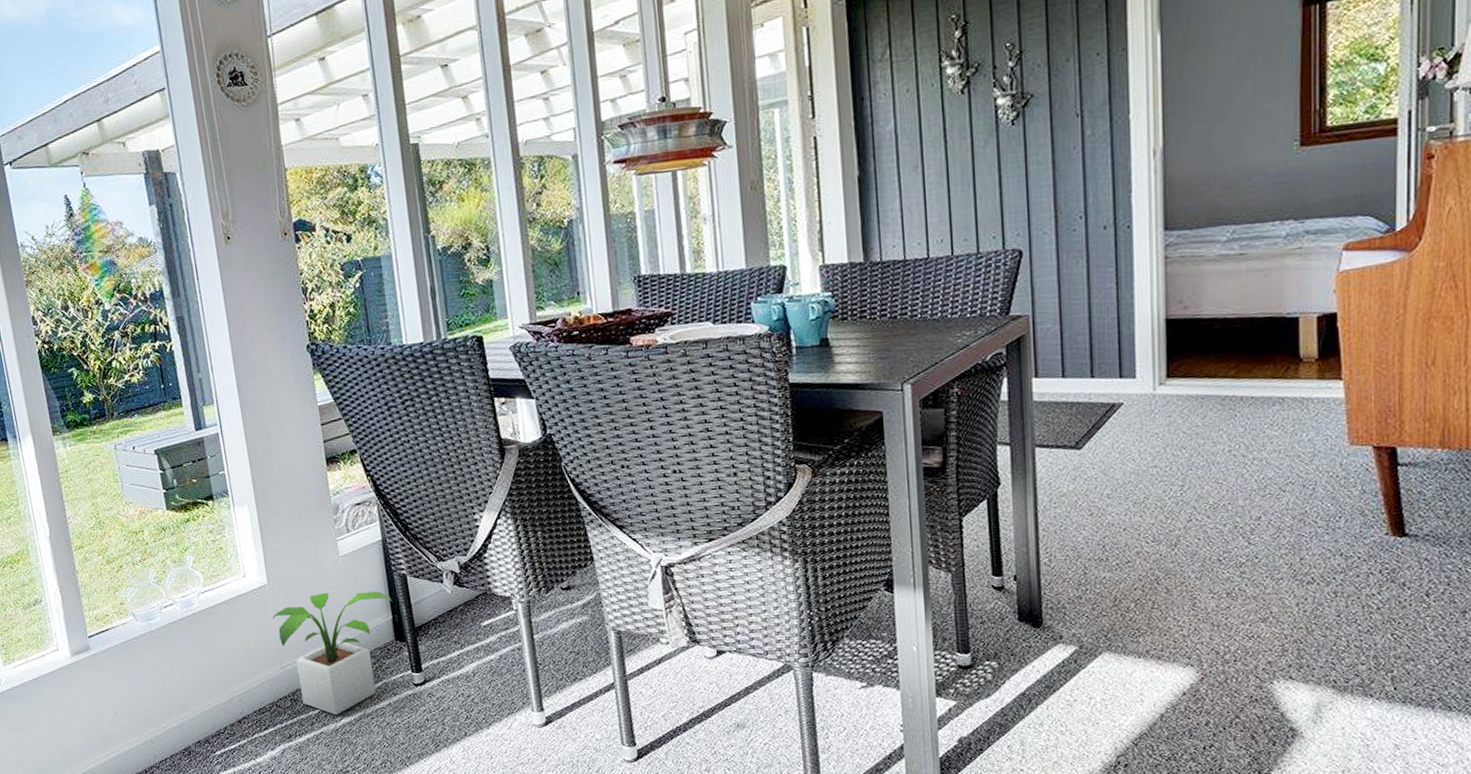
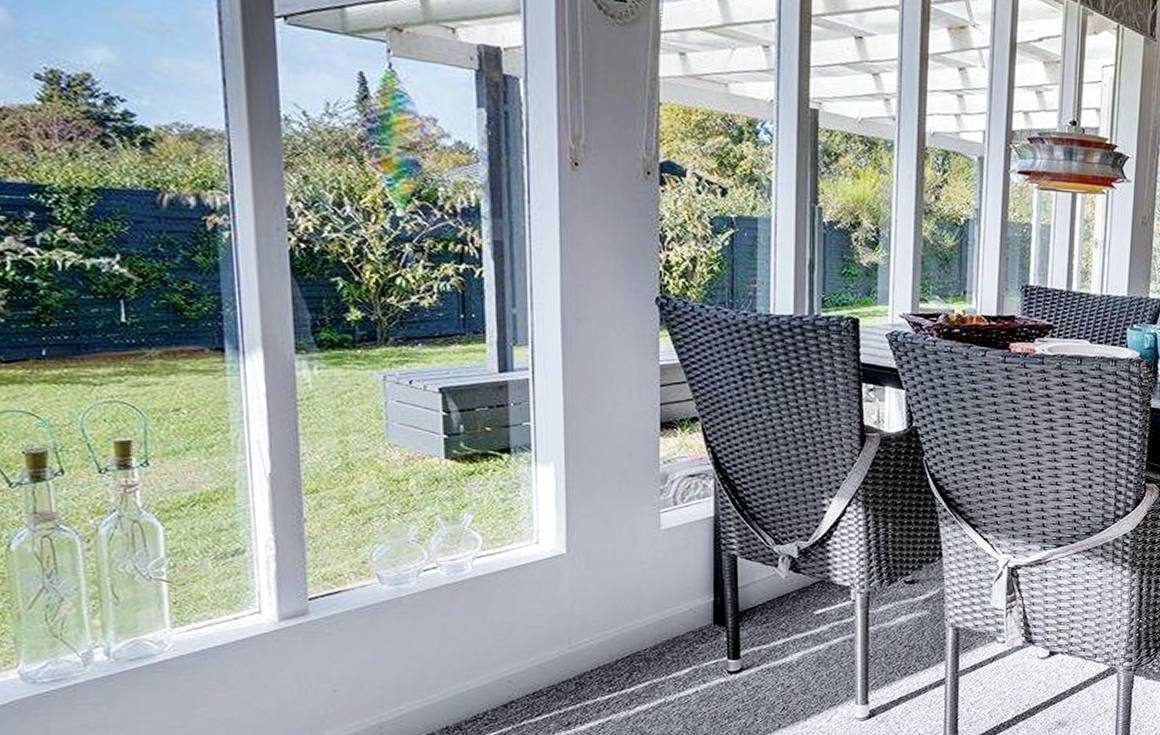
potted plant: present [272,591,392,716] -> none [567,567,716,703]

